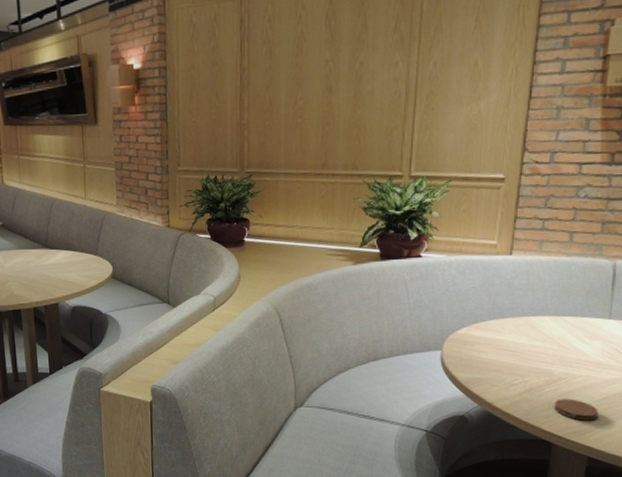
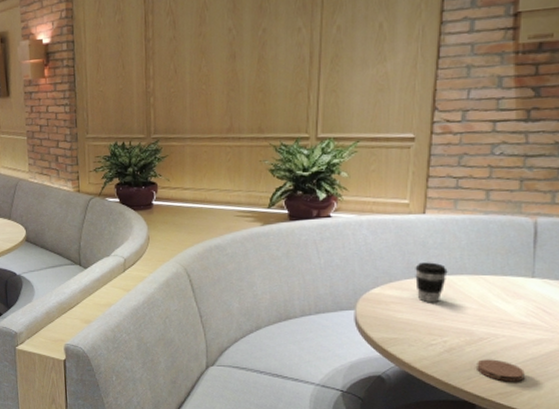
coffee cup: none [500,303,531,344] -> present [415,262,448,303]

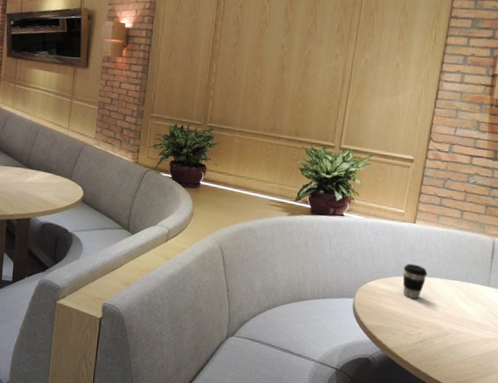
coaster: present [477,359,525,382] -> none [441,351,476,373]

